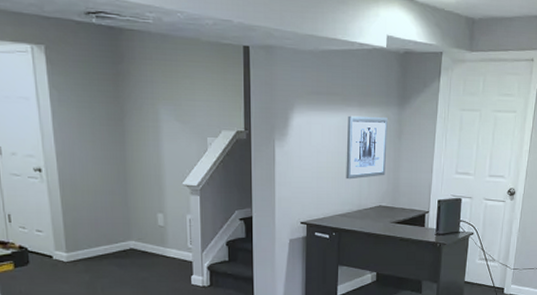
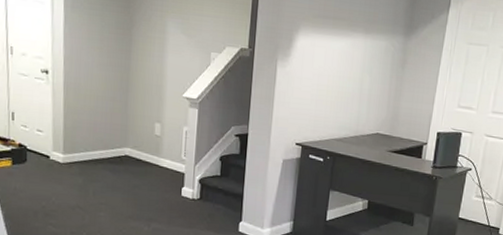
wall art: present [346,115,388,180] -> none [345,41,392,105]

